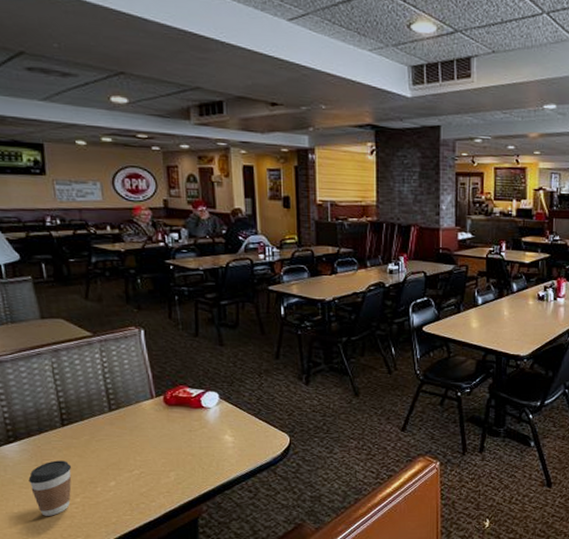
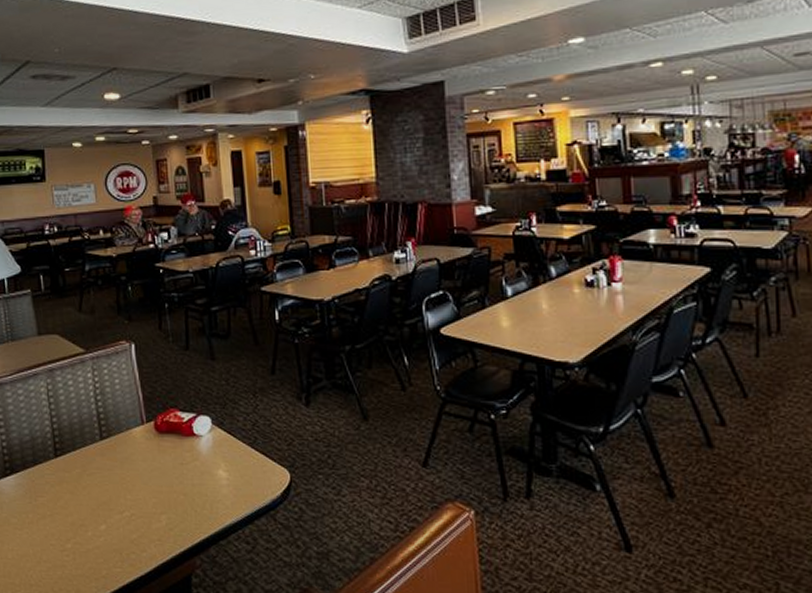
coffee cup: present [28,460,72,516] -> none [22,497,64,564]

